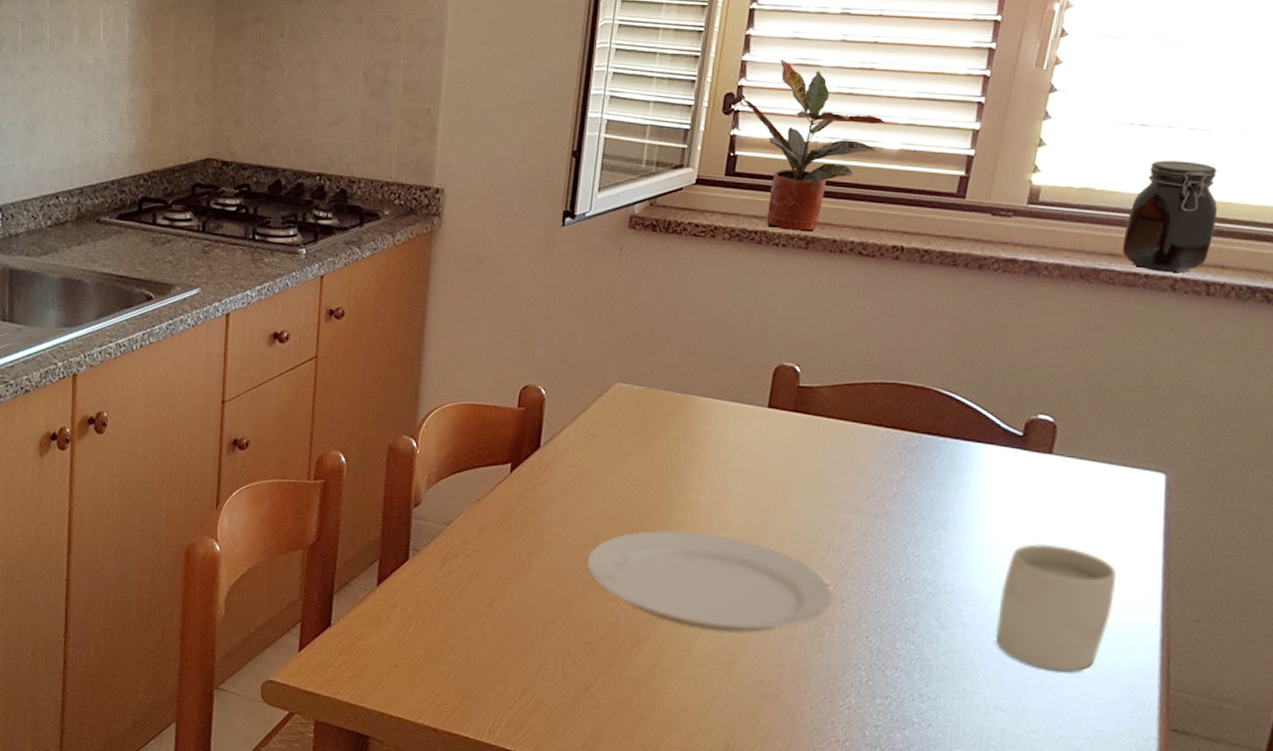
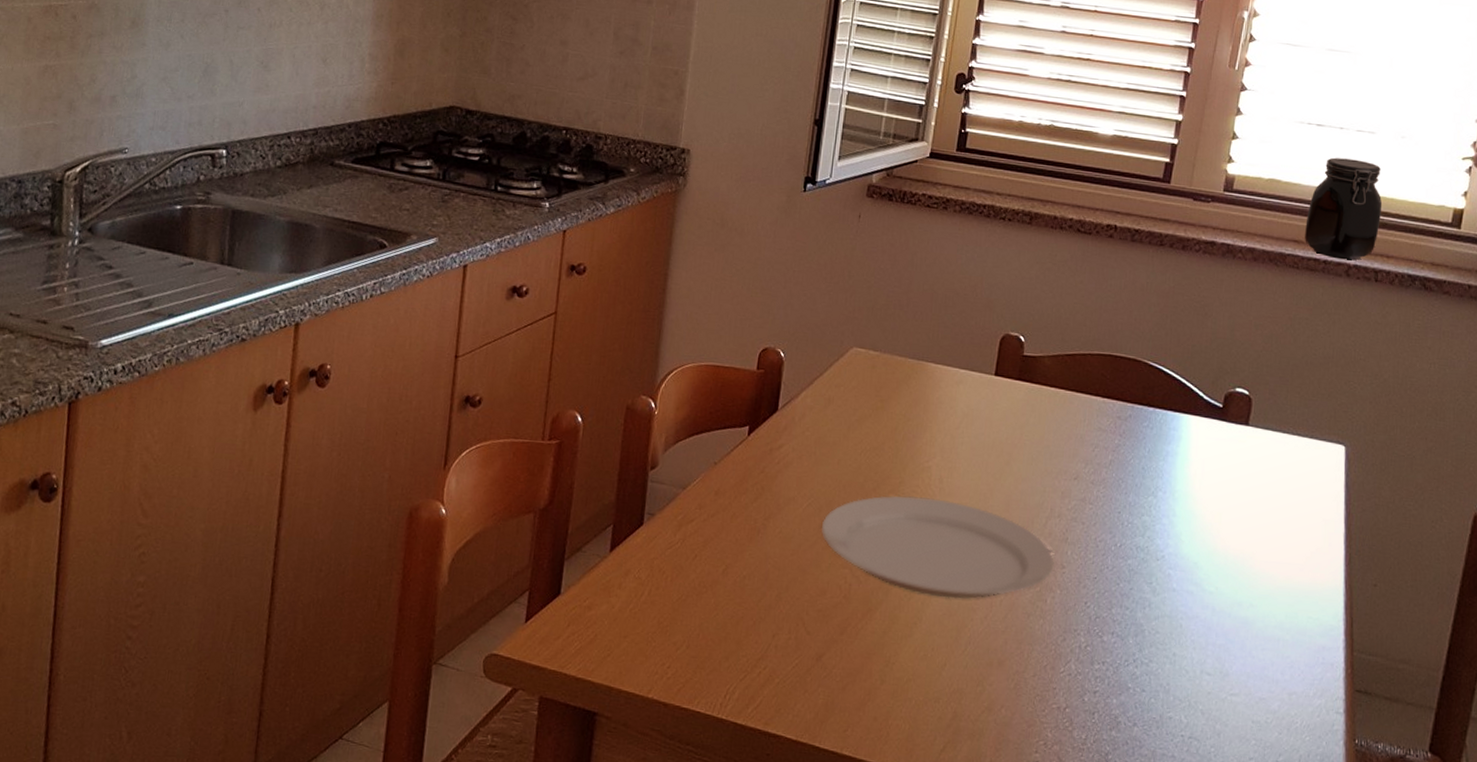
potted plant: present [743,59,885,231] -> none [973,44,1100,207]
mug: present [994,543,1116,672] -> none [1200,510,1305,636]

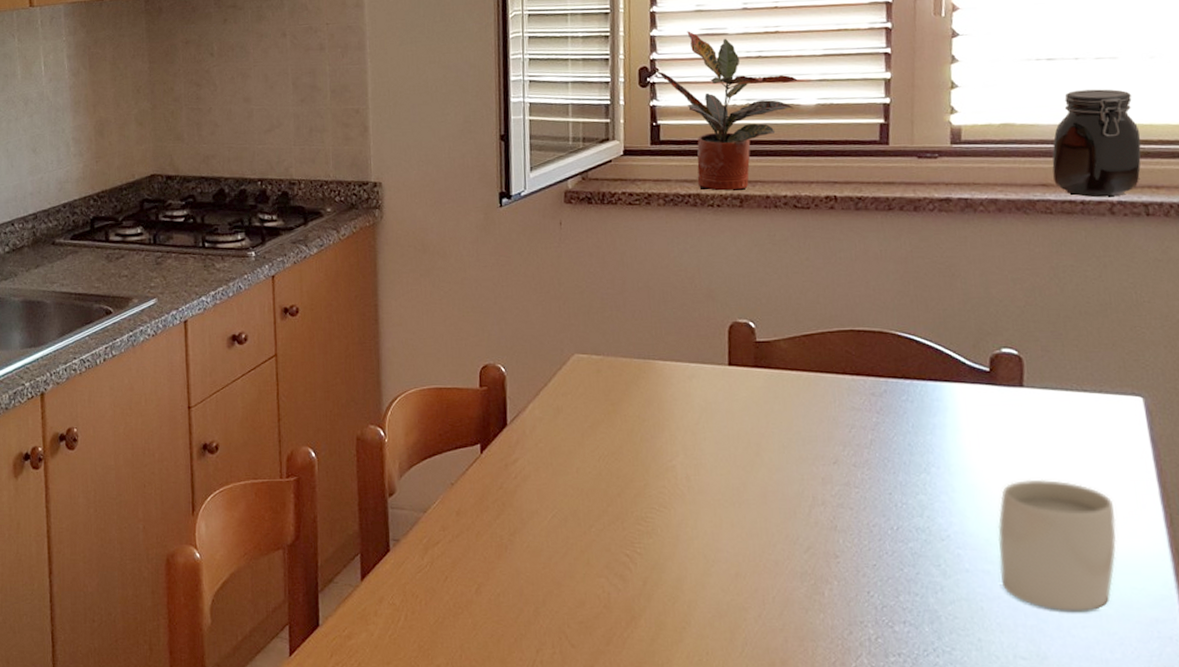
plate: present [821,495,1054,599] -> none [569,498,826,599]
potted plant: none [973,44,1100,207] -> present [657,31,798,191]
mug: none [1200,510,1305,636] -> present [997,479,1117,611]

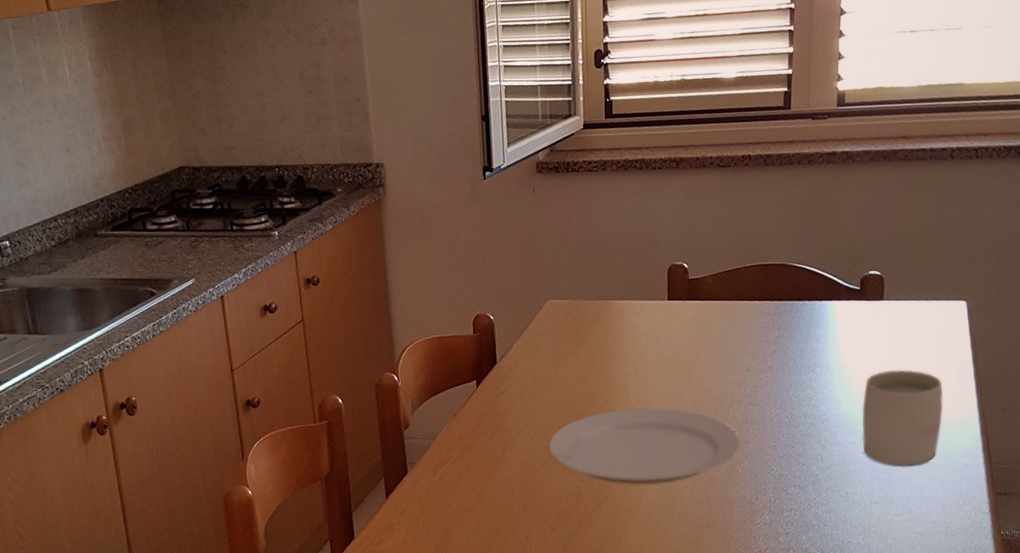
plate: none [569,498,826,599] -> present [548,407,740,485]
potted plant: present [657,31,798,191] -> none [609,16,722,156]
jar: present [1052,89,1142,198] -> none [911,55,975,146]

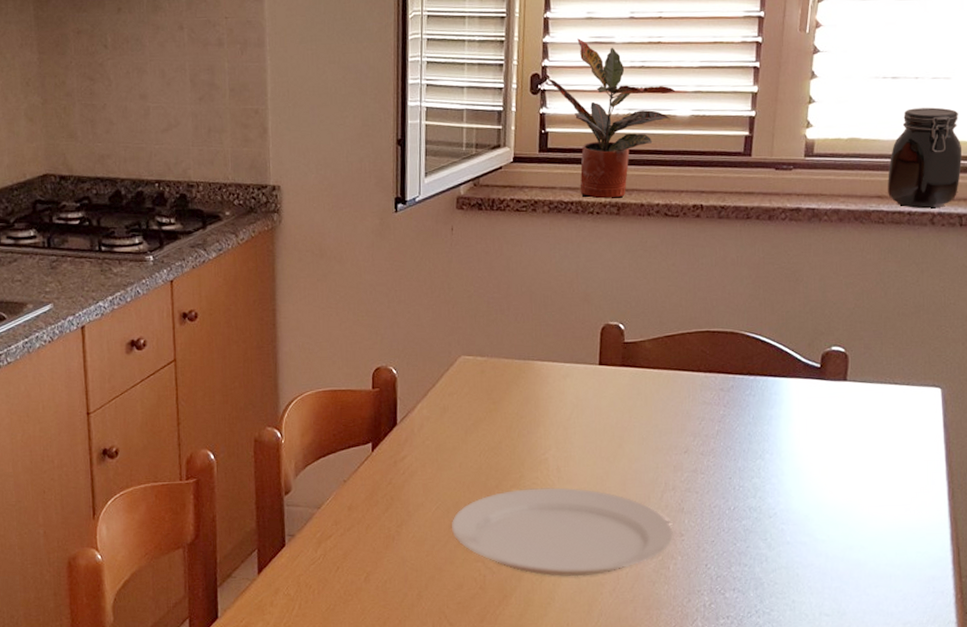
potted plant: none [609,16,722,156] -> present [548,38,676,199]
mug: present [861,369,944,466] -> none [814,461,910,574]
jar: none [911,55,975,146] -> present [888,107,962,209]

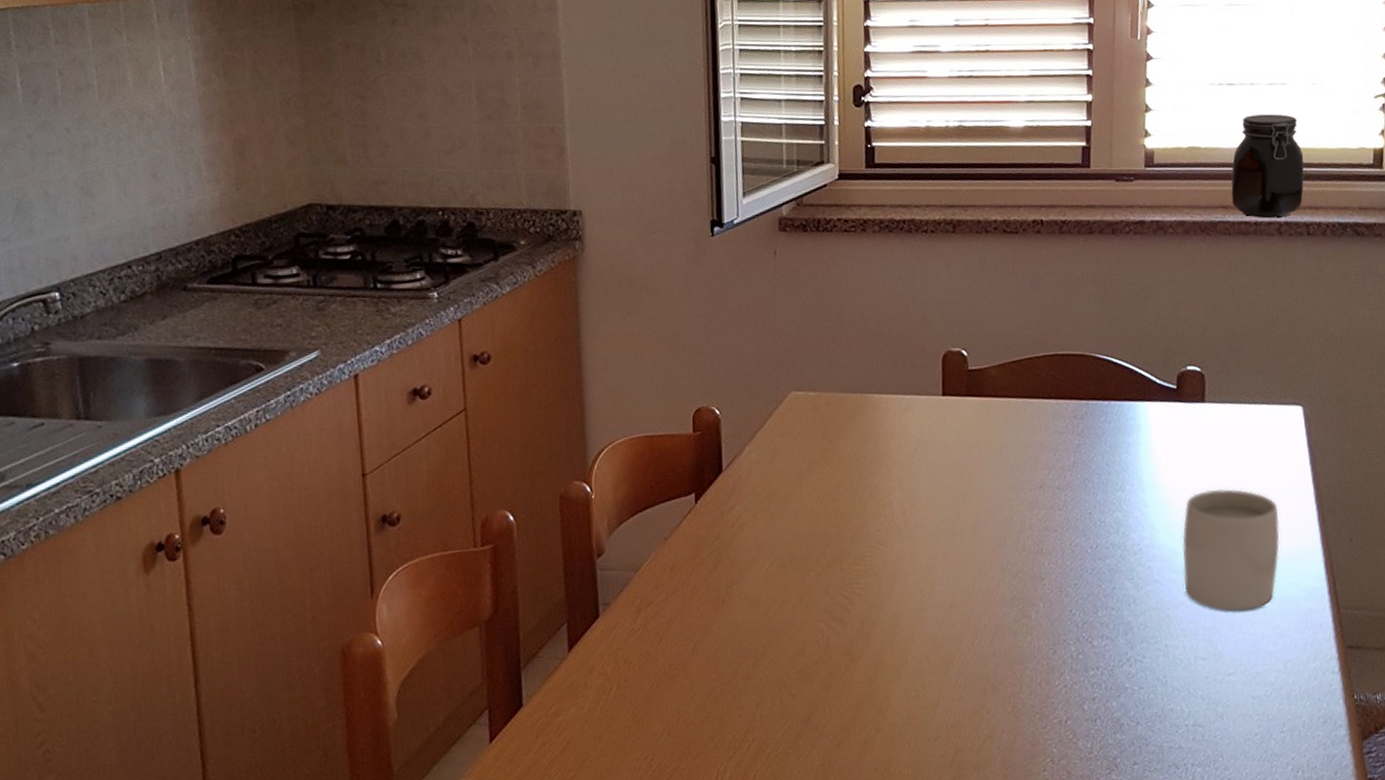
plate: present [451,487,673,577] -> none [788,532,1033,634]
potted plant: present [548,38,676,199] -> none [872,47,1007,217]
mug: none [814,461,910,574] -> present [1182,488,1280,612]

